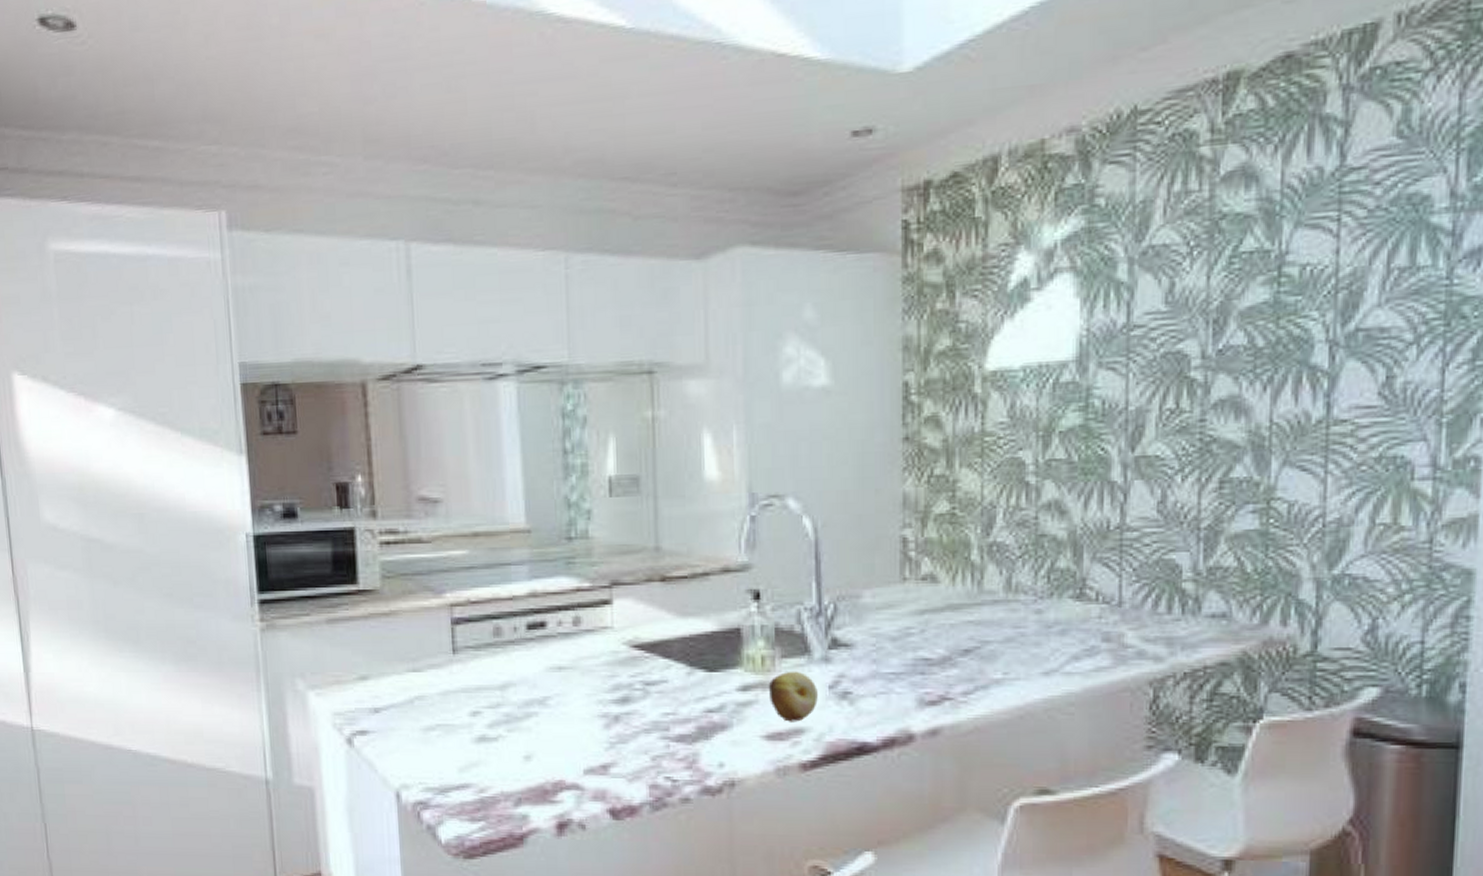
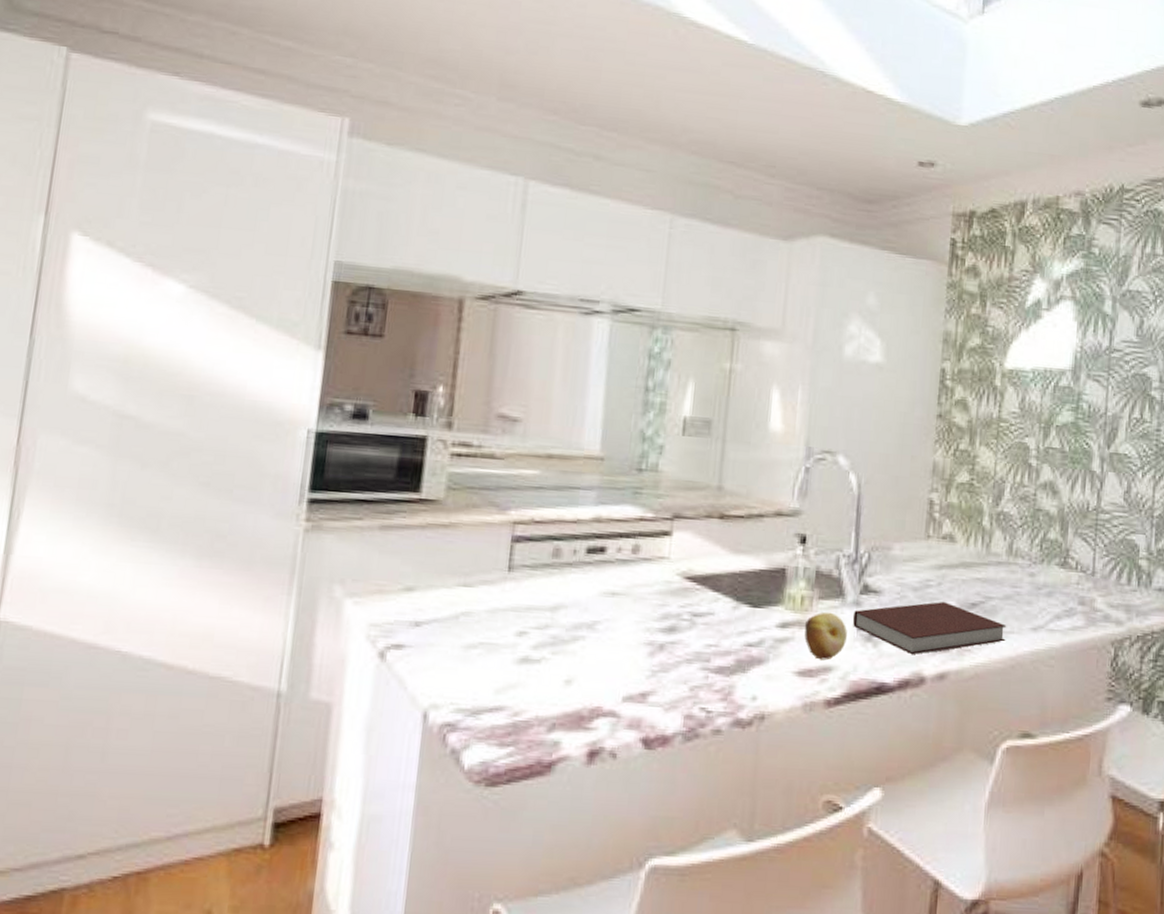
notebook: none [822,651,1011,711] -> present [852,602,1007,655]

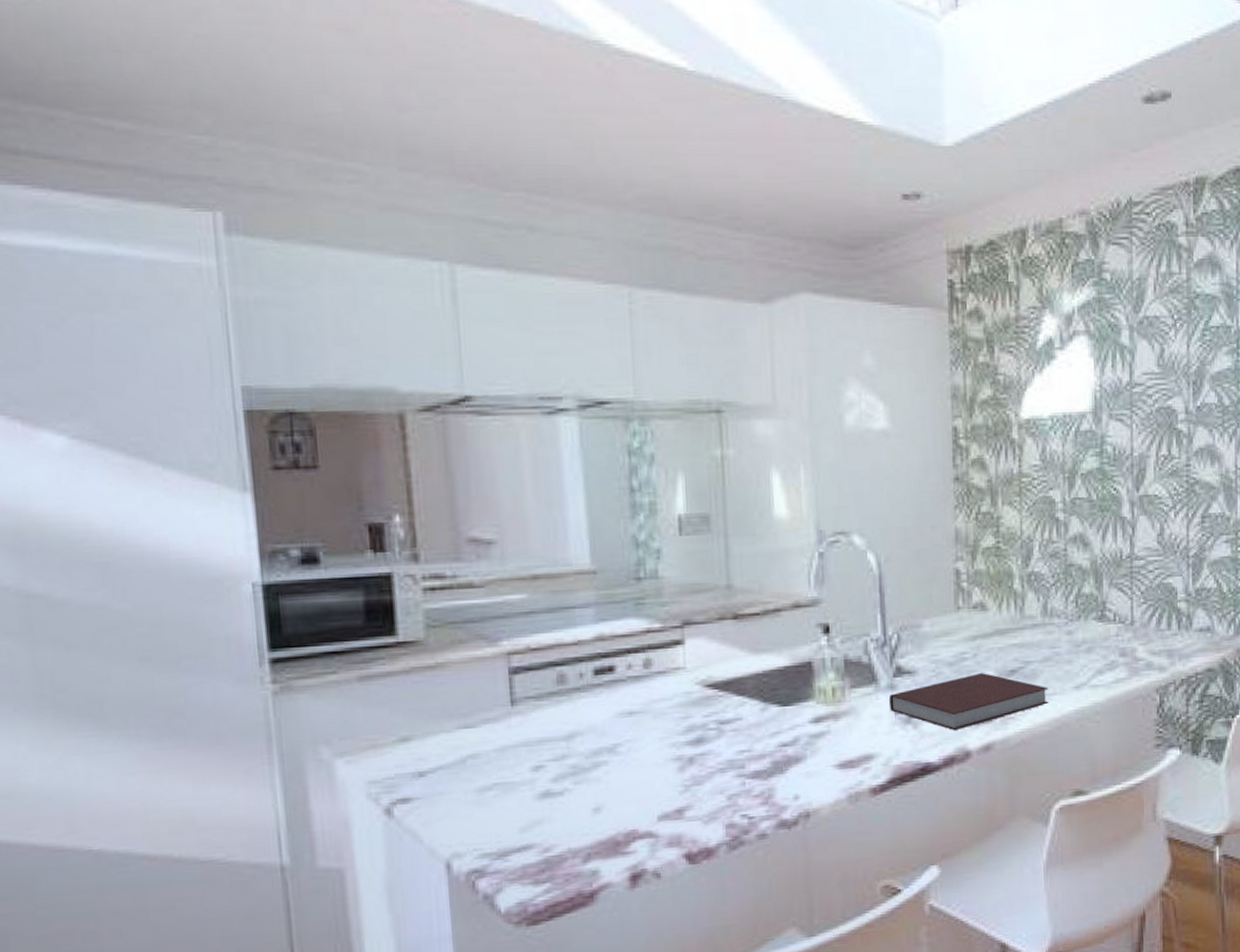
fruit: present [804,612,847,660] -> none [839,699,885,750]

